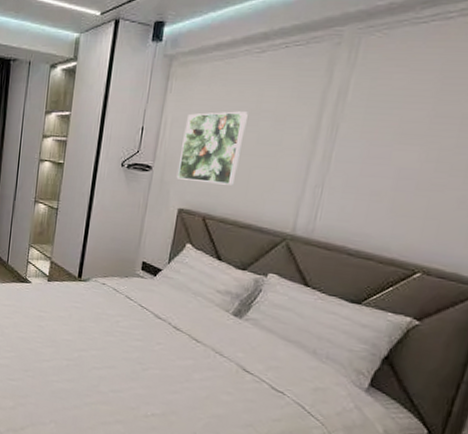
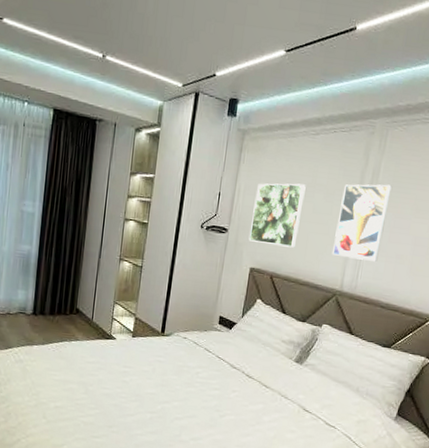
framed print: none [281,105,365,200] -> present [331,184,392,262]

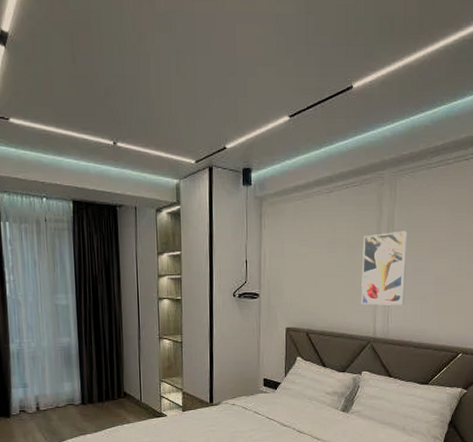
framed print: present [248,183,306,248] -> none [280,241,327,303]

